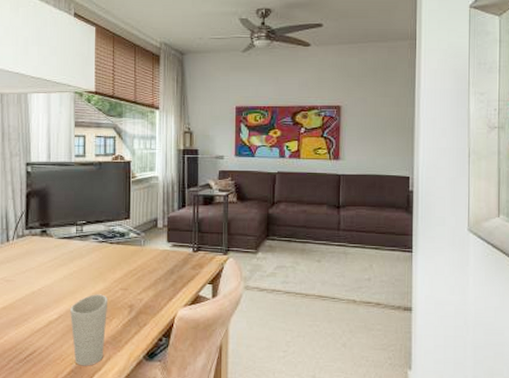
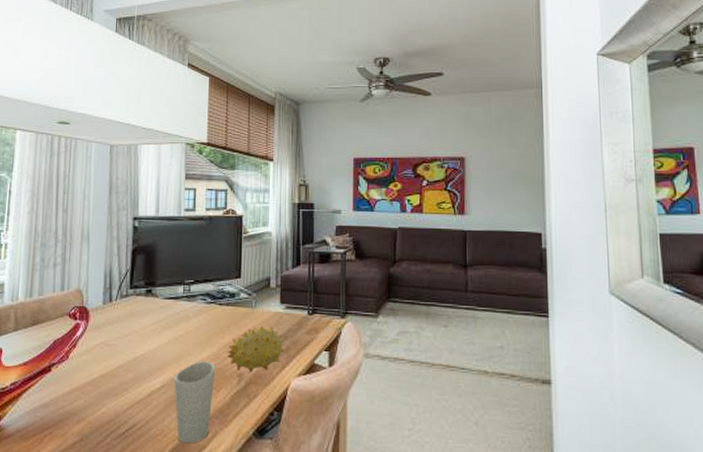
fruit: none [118,262,171,304] -> present [227,326,284,372]

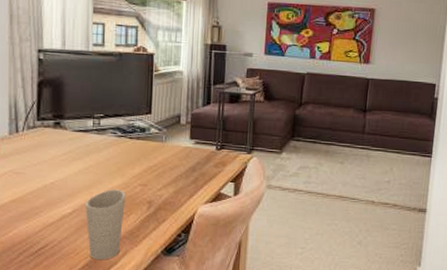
fruit: present [227,326,284,372] -> none [137,159,193,200]

